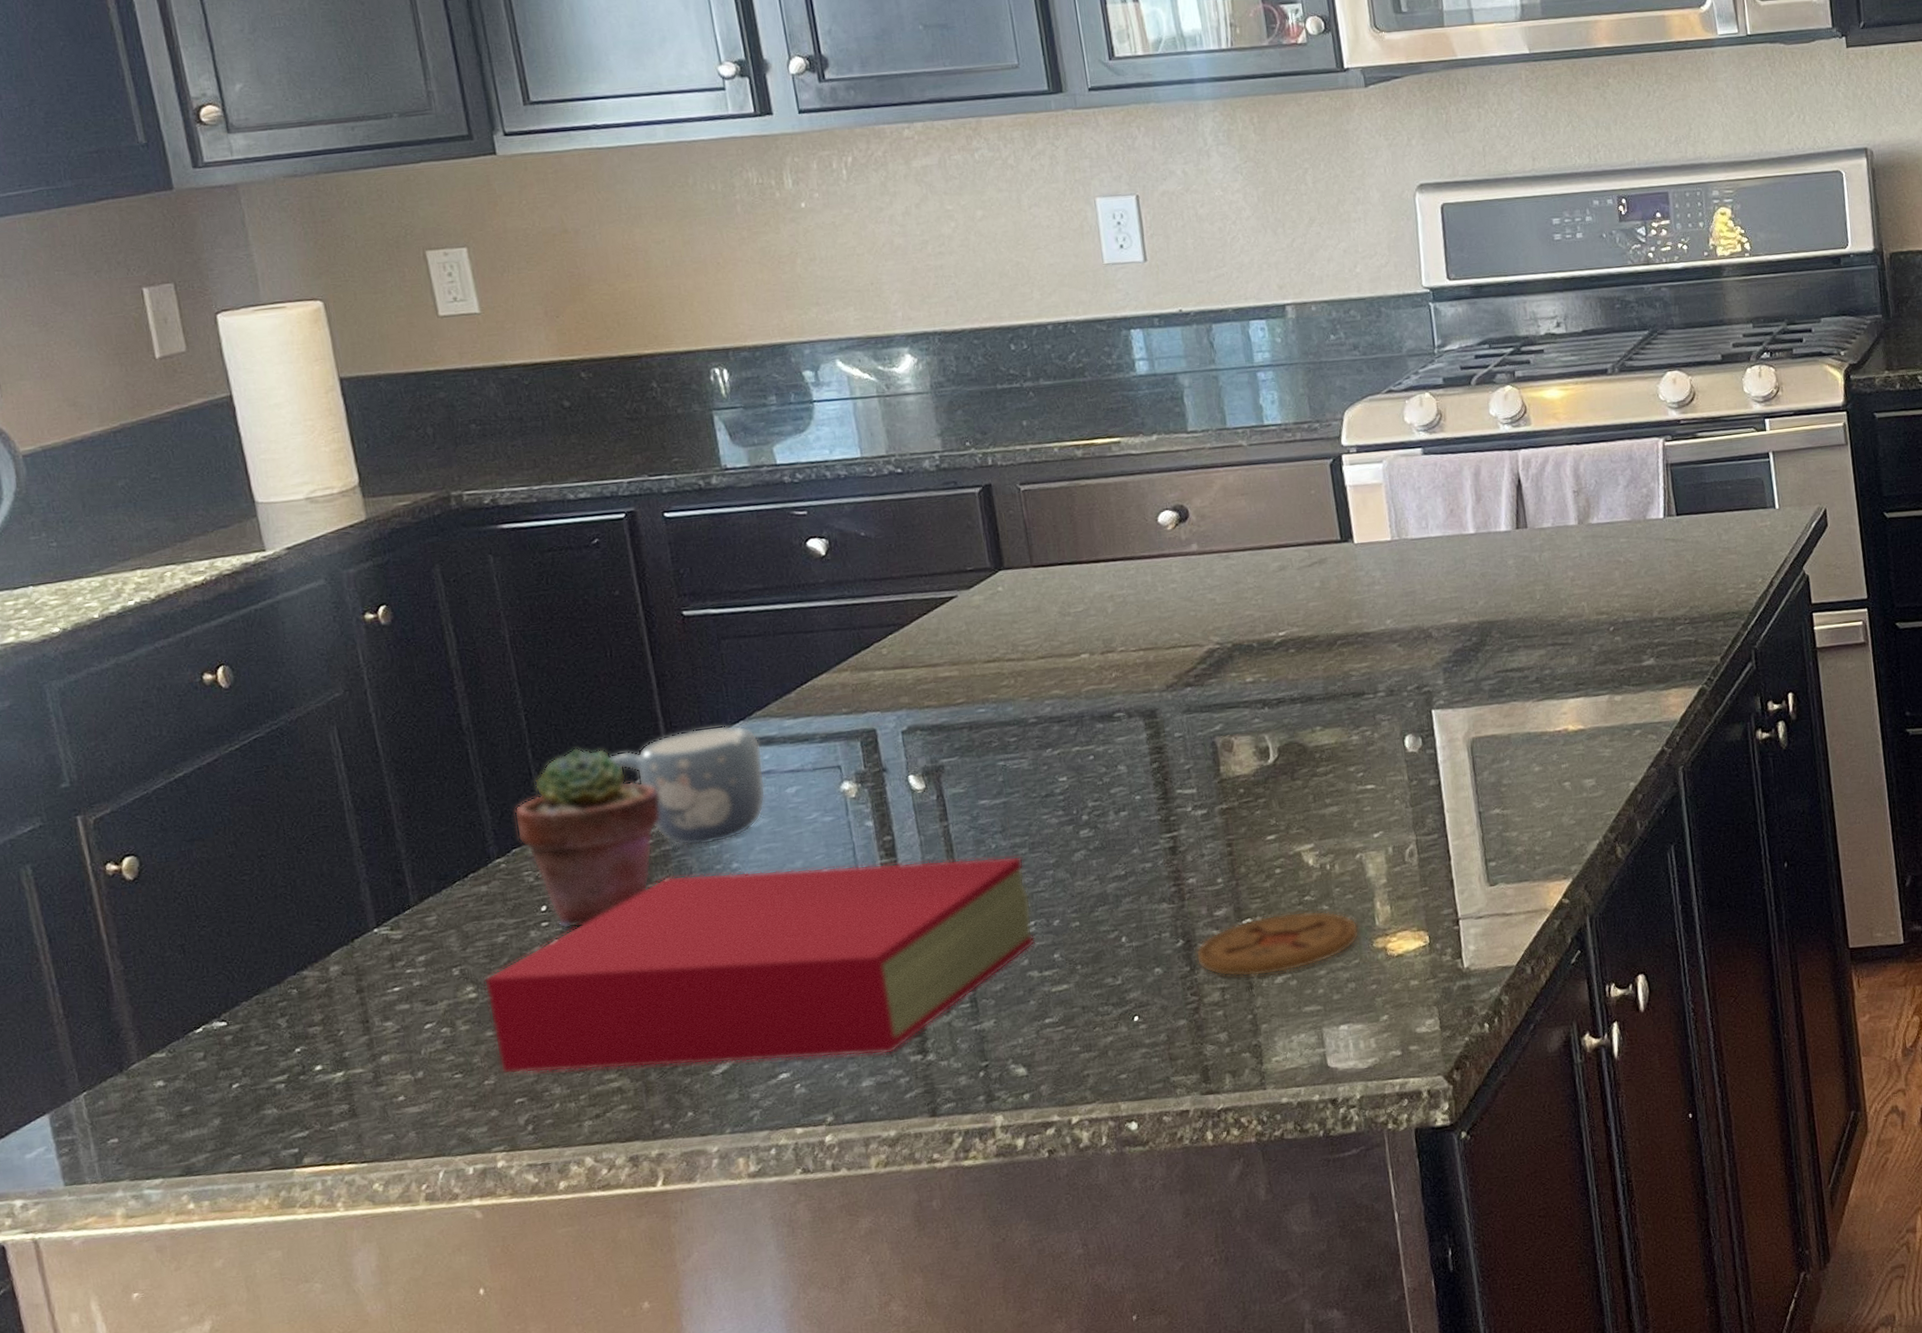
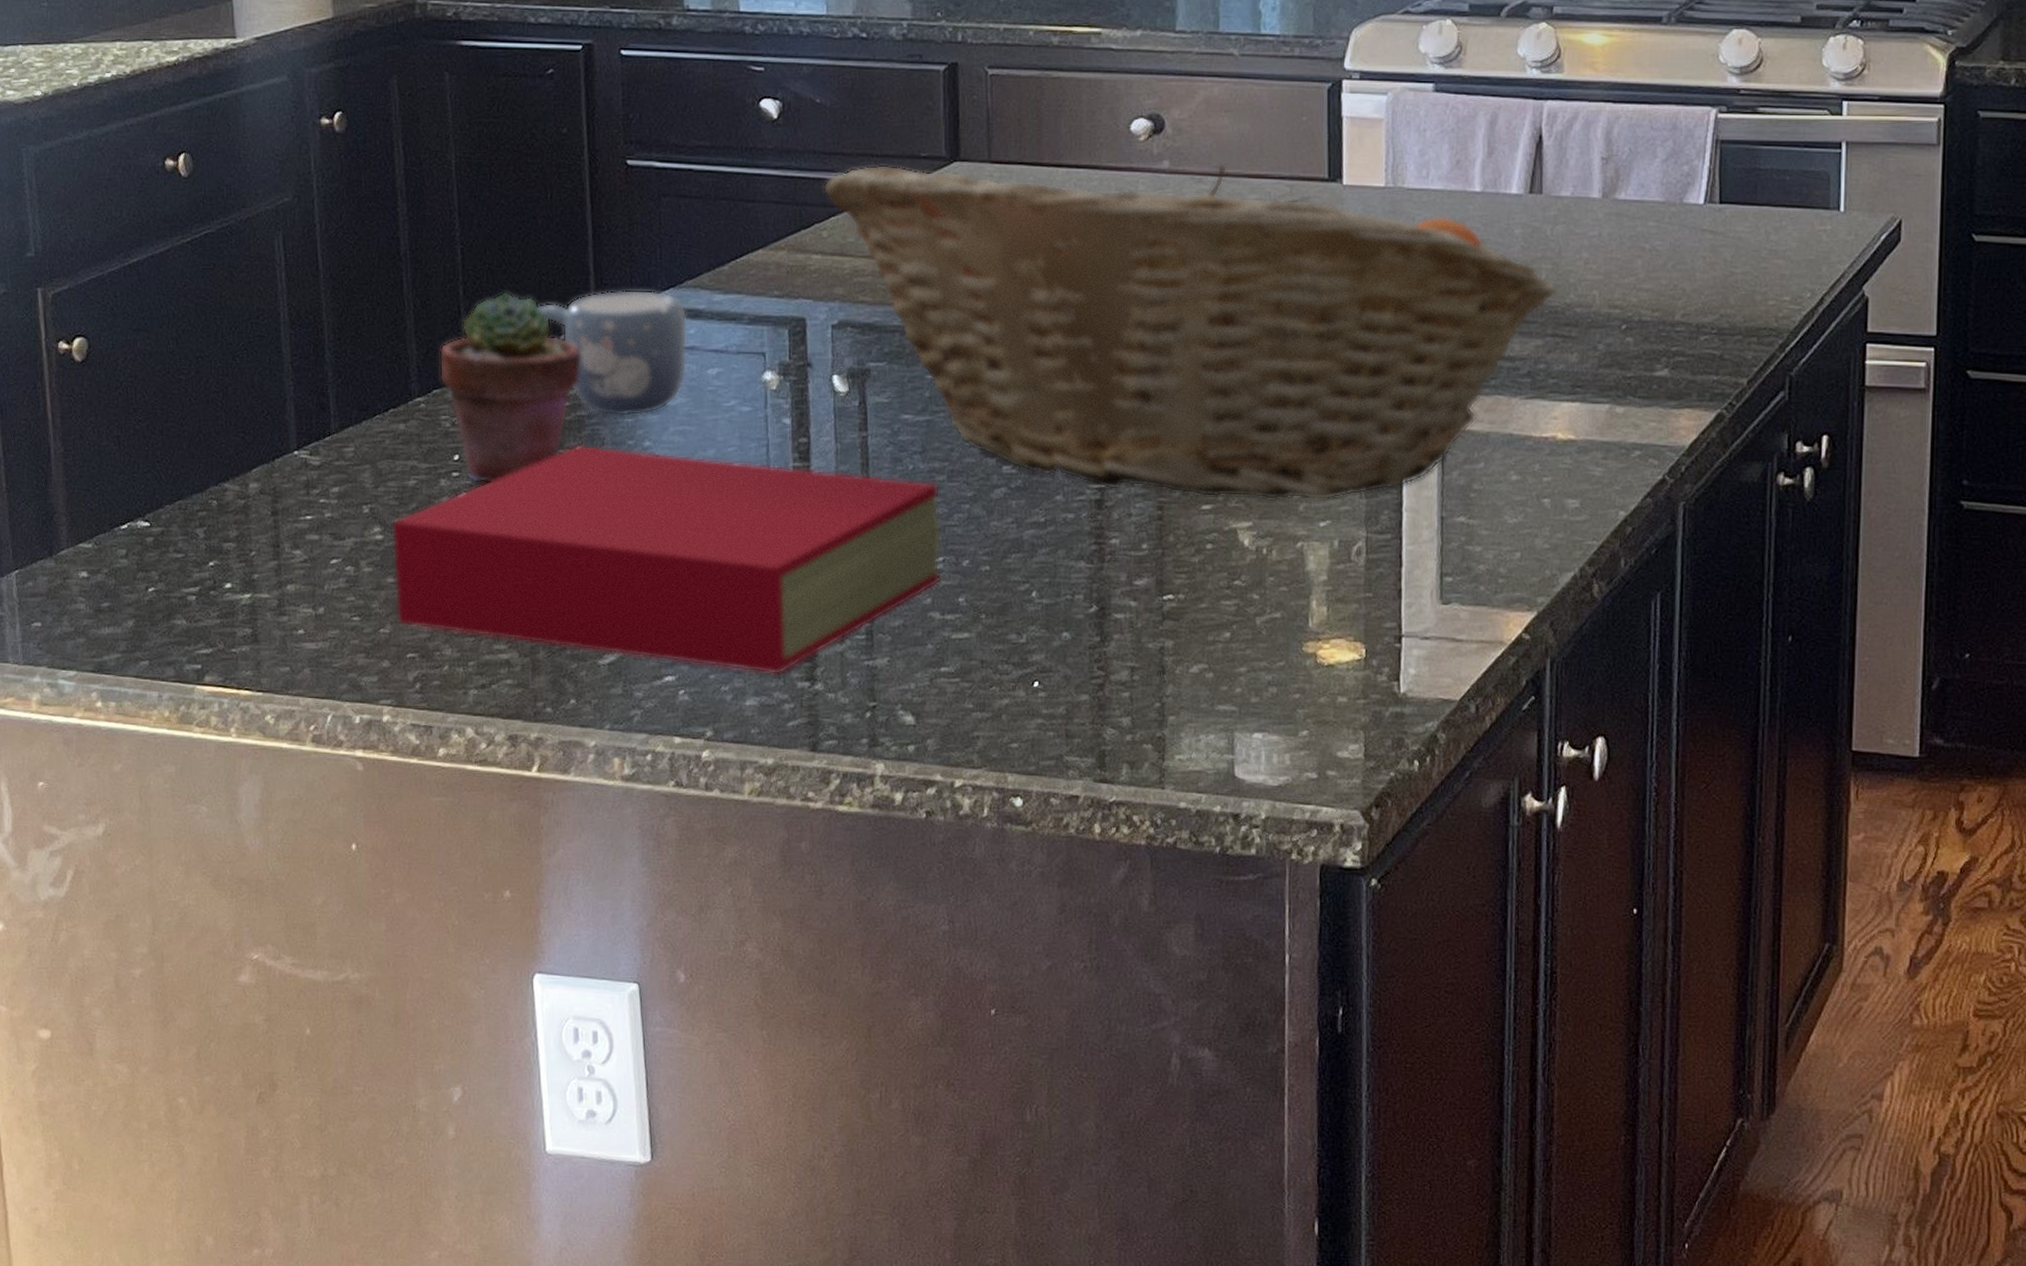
fruit basket: none [877,540,1553,837] -> present [823,164,1559,501]
coaster: present [1195,910,1360,977] -> none [1108,595,1289,662]

